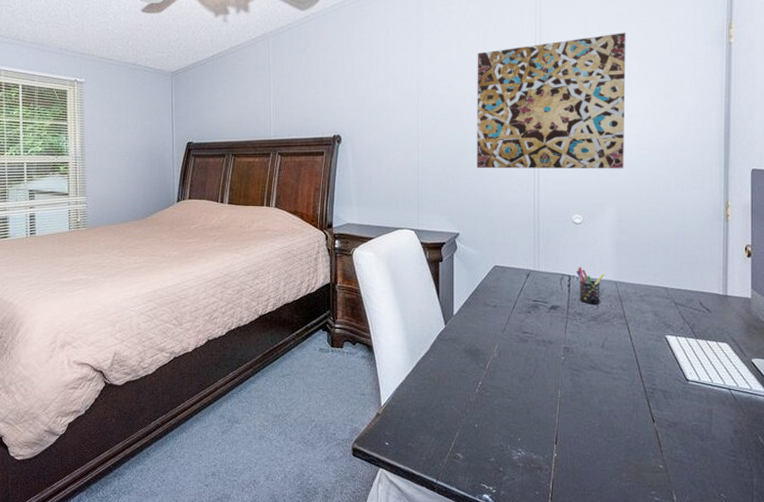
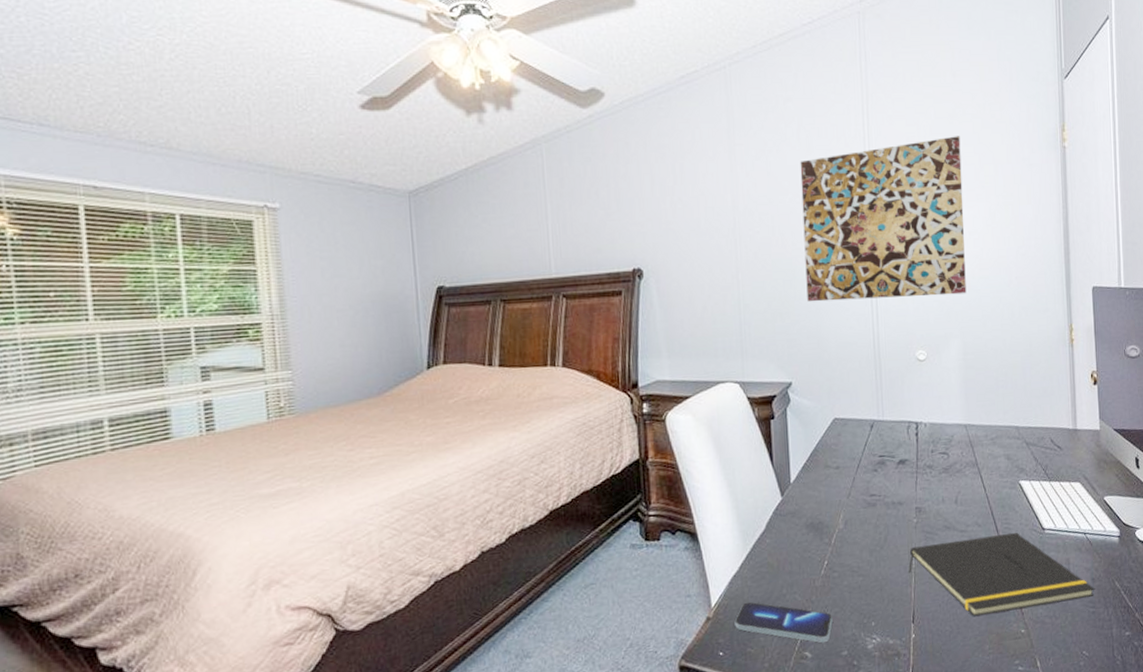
smartphone: none [399,406,483,449] -> present [734,602,833,643]
notepad: none [553,380,737,448] -> present [908,533,1095,617]
pen holder: present [577,267,605,304] -> none [924,411,954,454]

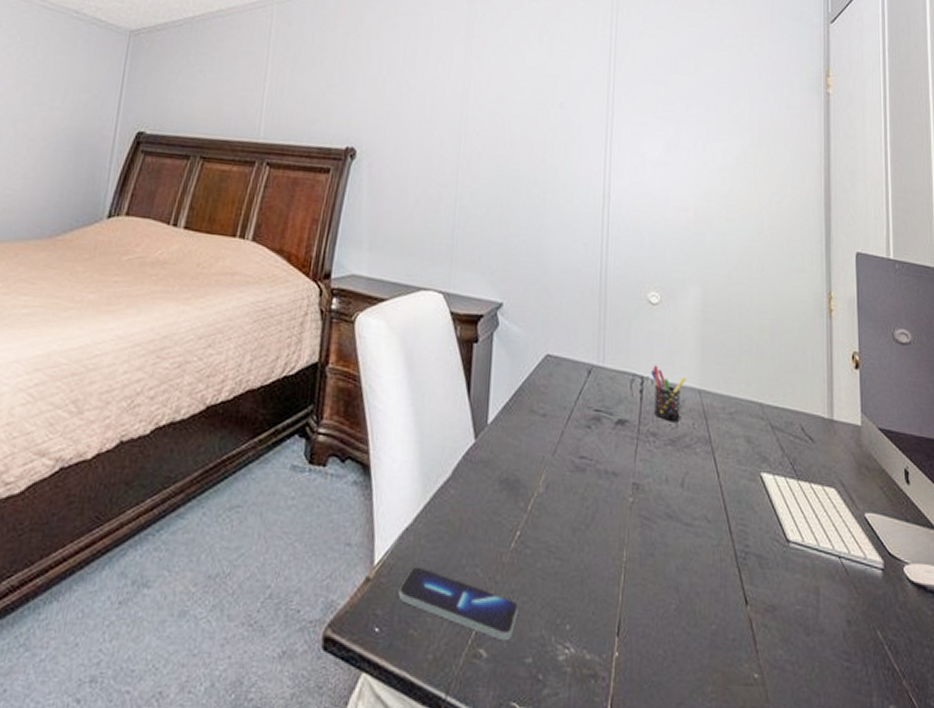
wall art: present [800,136,967,302] -> none [531,63,714,236]
notepad: present [908,533,1095,617] -> none [616,534,851,646]
pen holder: none [924,411,954,454] -> present [651,365,686,421]

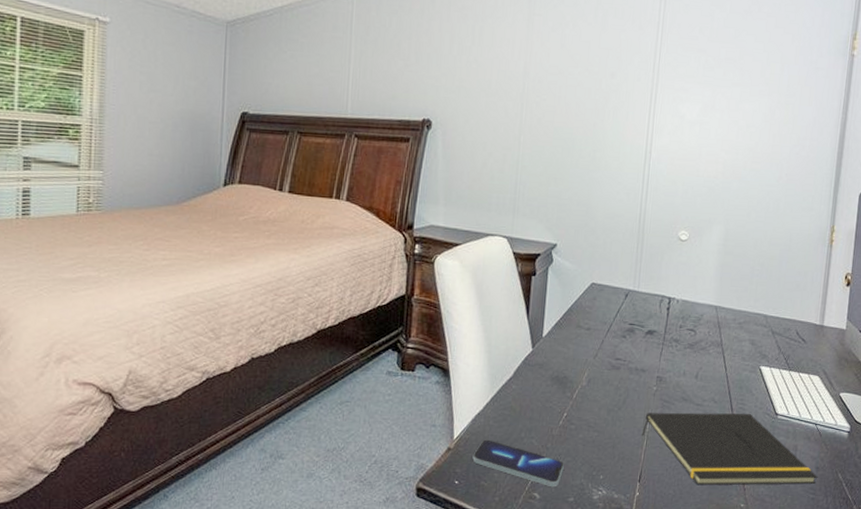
notepad: none [616,534,851,646] -> present [641,412,818,486]
pen holder: present [651,365,686,421] -> none [677,288,706,330]

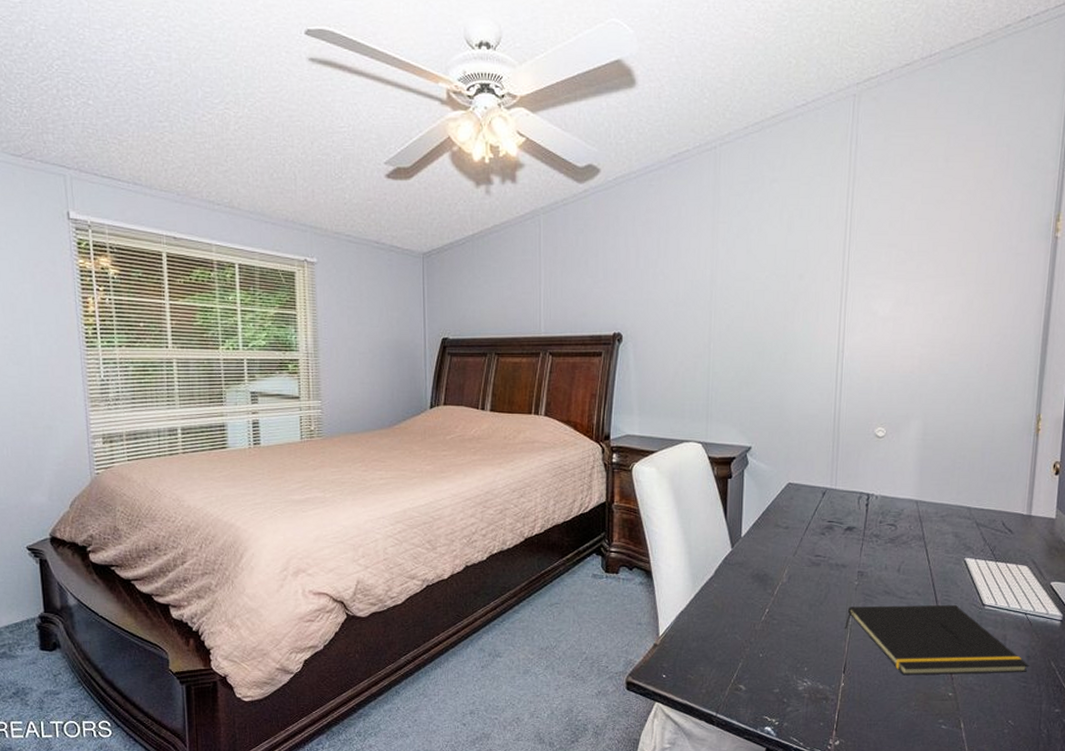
smartphone: present [472,439,564,488] -> none [678,635,768,680]

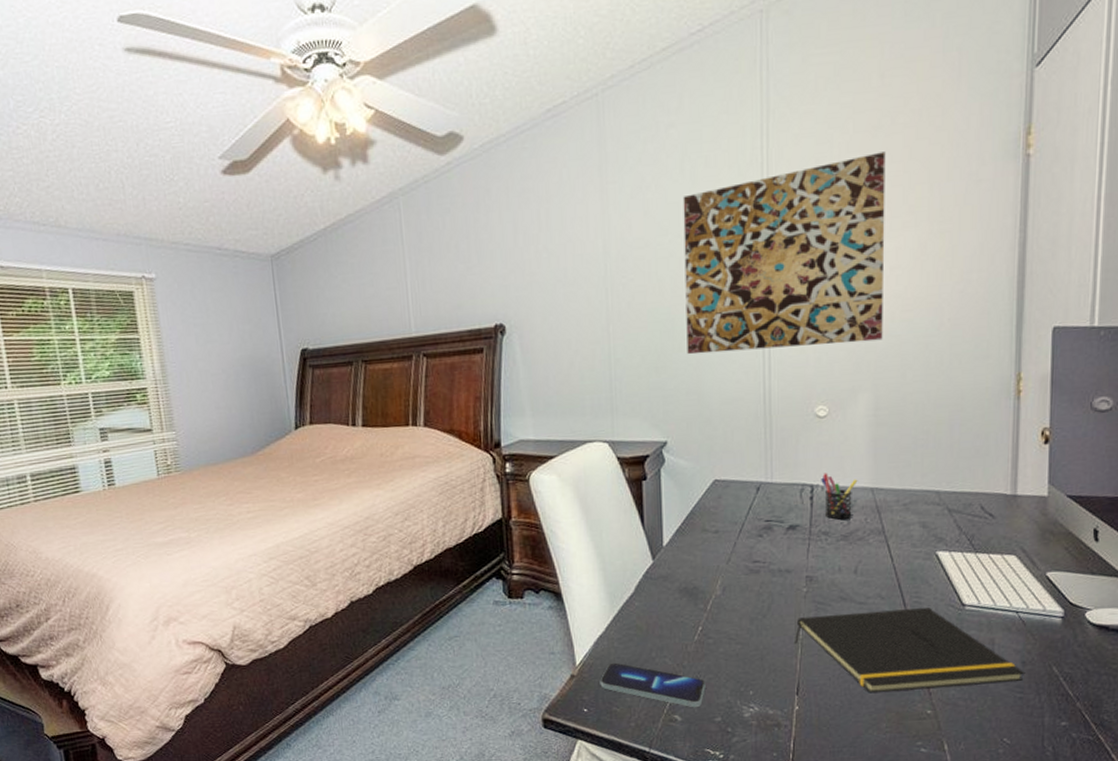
smartphone: none [678,635,768,680] -> present [600,662,706,708]
wall art: none [774,222,946,377] -> present [683,152,886,355]
pen holder: none [876,484,906,525] -> present [821,473,858,520]

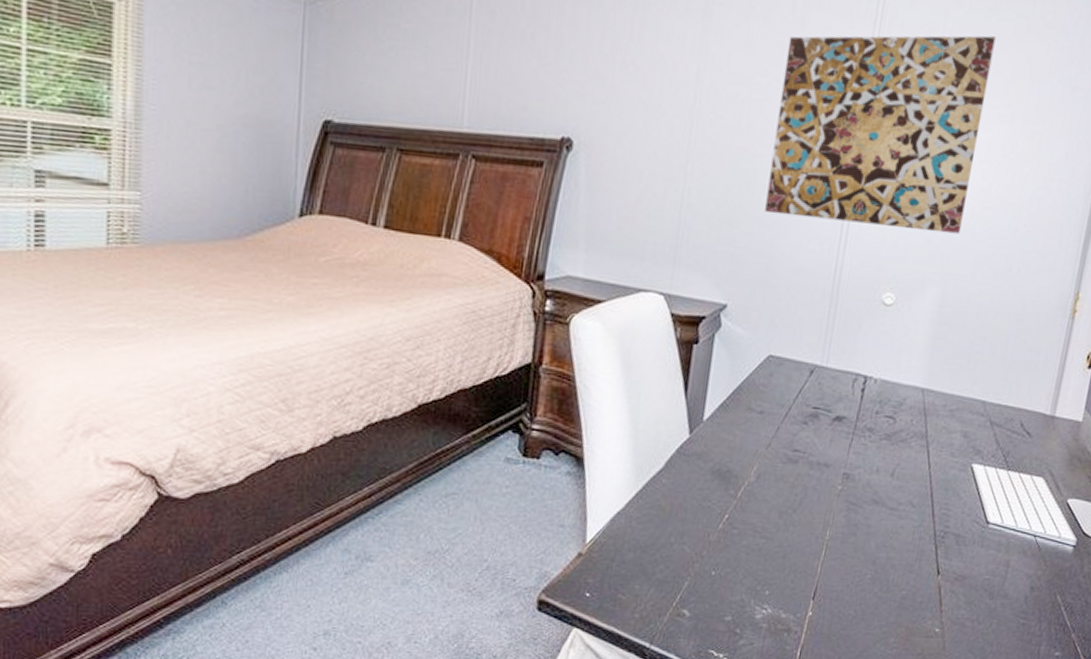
smartphone: present [600,662,706,708] -> none [608,544,722,604]
notepad: present [793,608,1026,694] -> none [819,517,1032,607]
pen holder: present [821,473,858,520] -> none [874,365,911,418]

